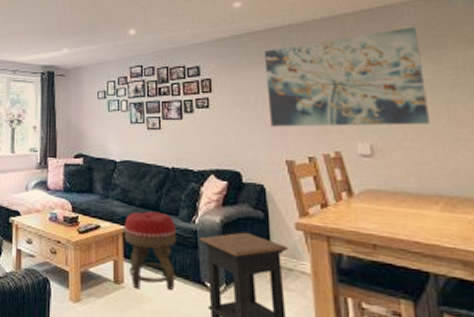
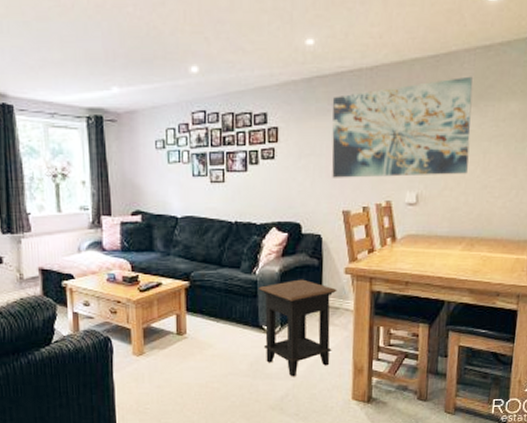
footstool: present [124,211,177,290] -> none [186,265,238,338]

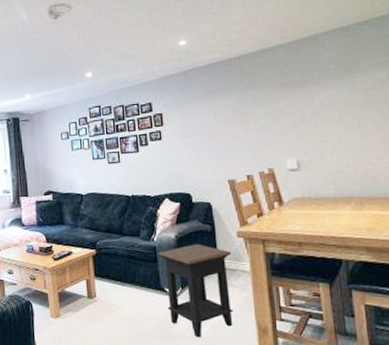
wall art: present [332,76,473,178] -> none [207,54,344,152]

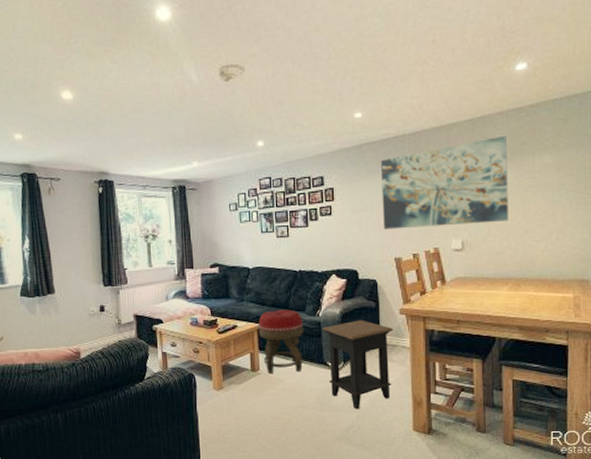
footstool: none [93,234,140,301] -> present [258,309,304,374]
wall art: none [207,54,344,152] -> present [380,135,509,230]

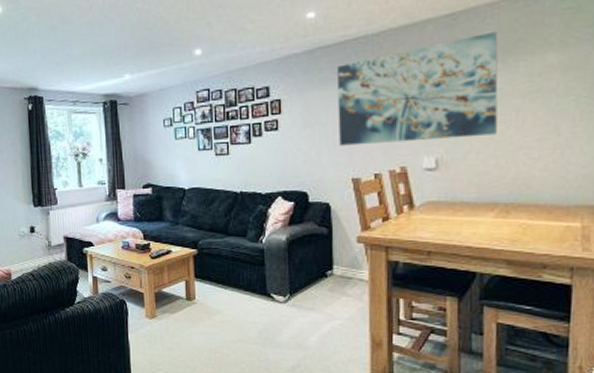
footstool: present [258,309,304,374] -> none [194,234,245,304]
side table: present [322,320,394,409] -> none [266,248,349,347]

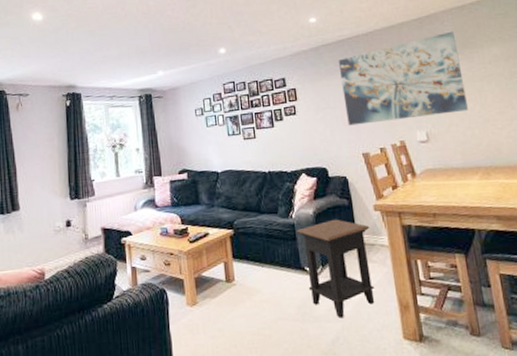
side table: none [266,248,349,347] -> present [297,219,375,319]

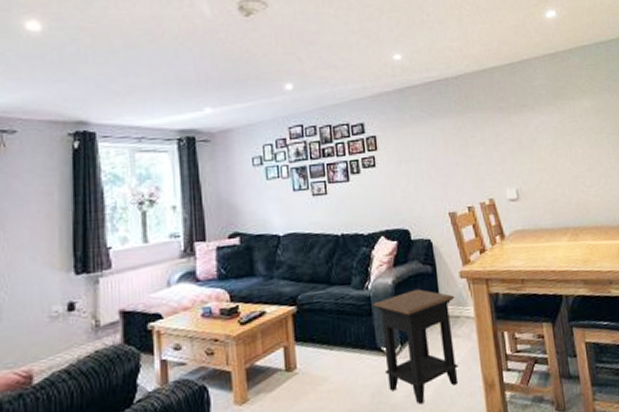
wall art: present [338,31,468,126] -> none [424,79,558,181]

